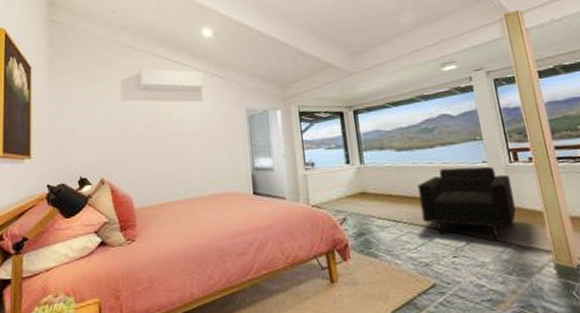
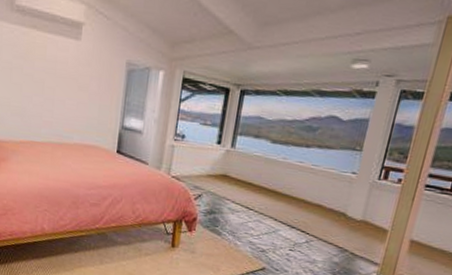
armchair: present [417,166,517,240] -> none [273,170,373,245]

